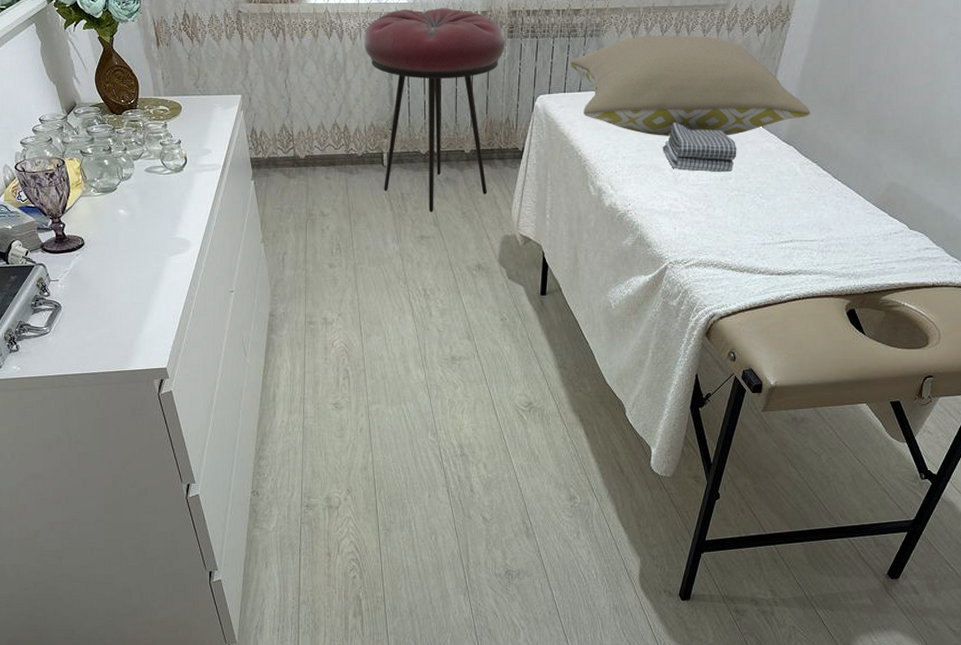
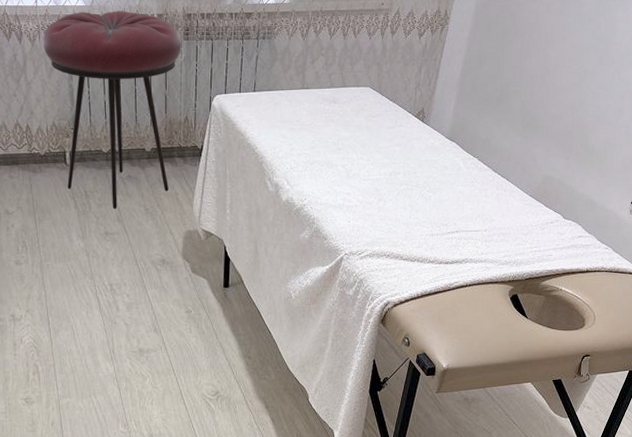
pillow: present [571,35,810,136] -> none [245,38,470,134]
towel: present [663,122,737,173] -> none [335,120,404,168]

